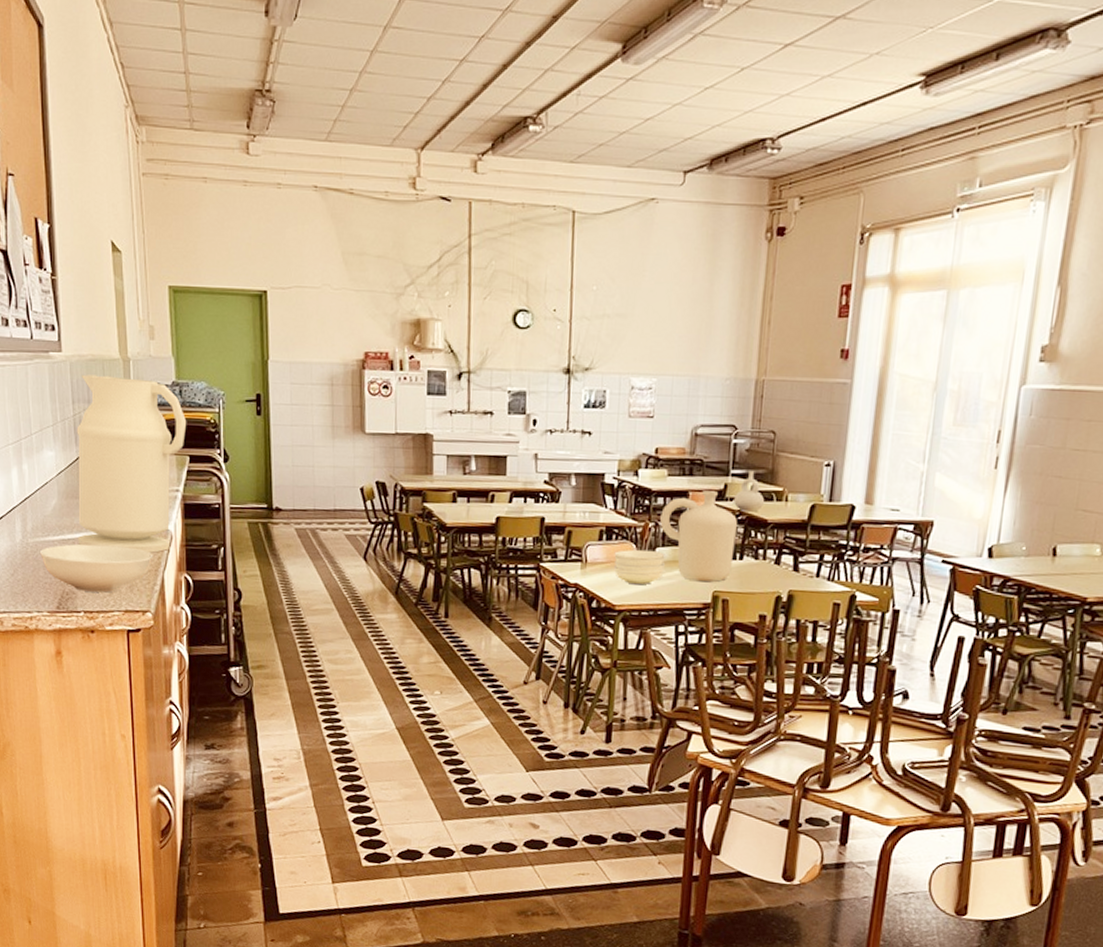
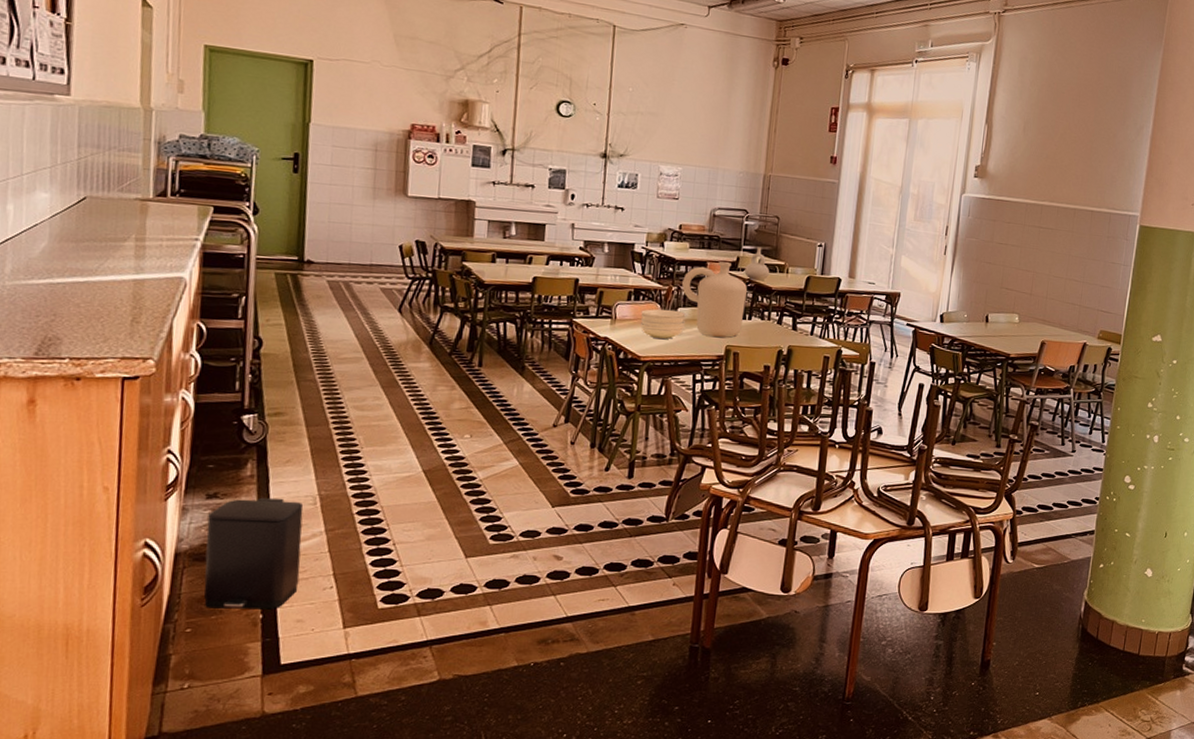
bowl: present [39,544,153,593] -> none [18,288,162,339]
water jug: present [77,374,187,553] -> none [70,119,214,300]
pedal bin: none [208,749,290,860] -> present [203,497,304,610]

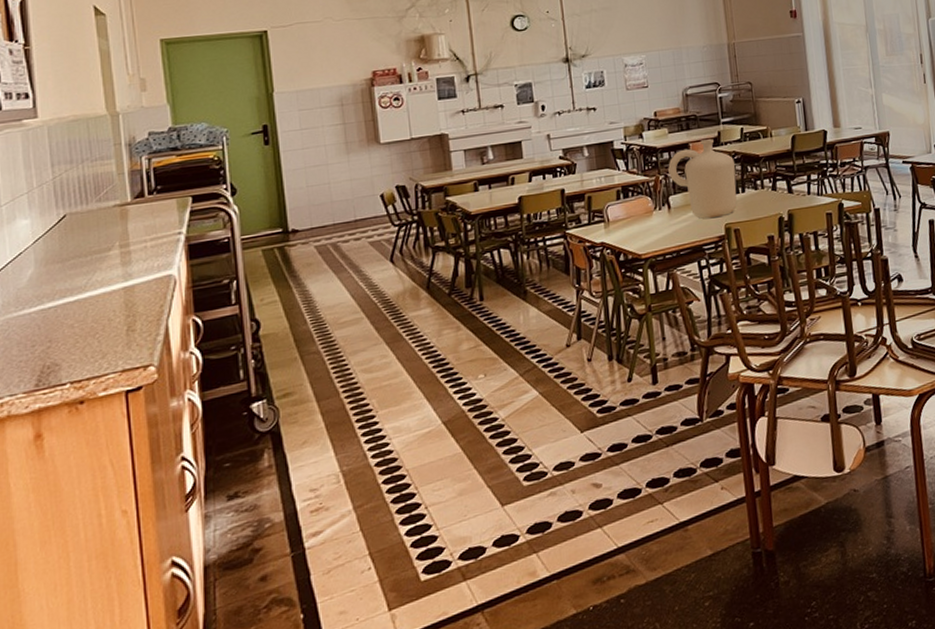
pedal bin: present [203,497,304,610] -> none [232,483,336,619]
bowl: present [640,309,686,340] -> none [633,199,680,233]
jug: present [744,246,770,281] -> none [728,116,754,152]

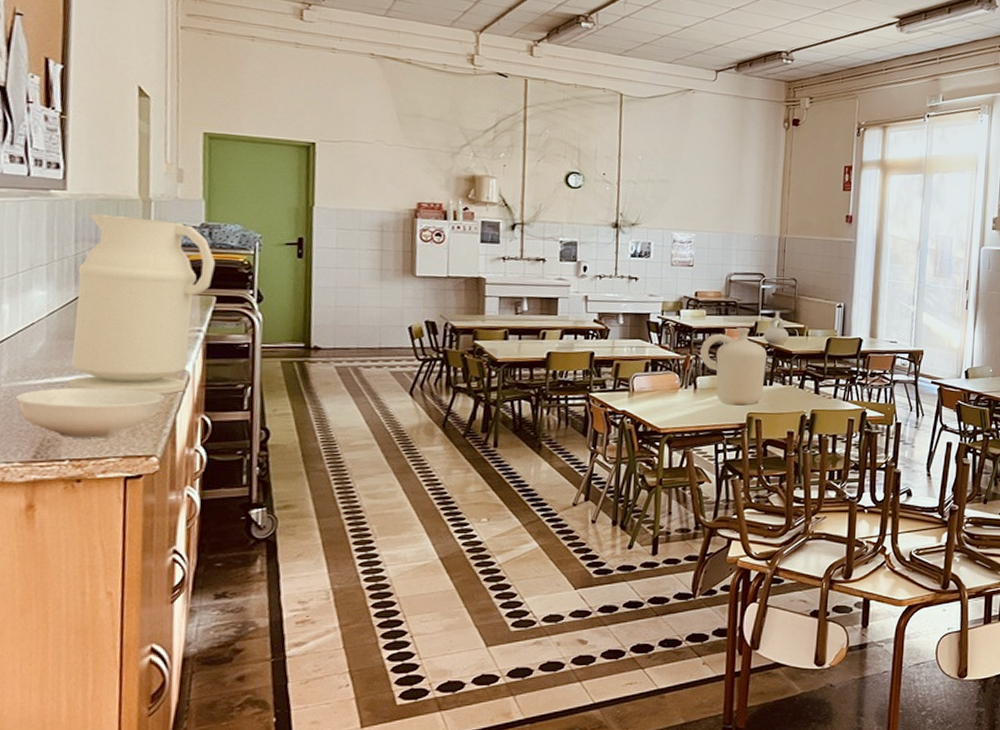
bowl: none [12,300,155,361] -> present [15,387,165,438]
water jug: none [57,130,188,313] -> present [68,213,216,395]
jug: none [728,116,754,152] -> present [763,310,790,345]

